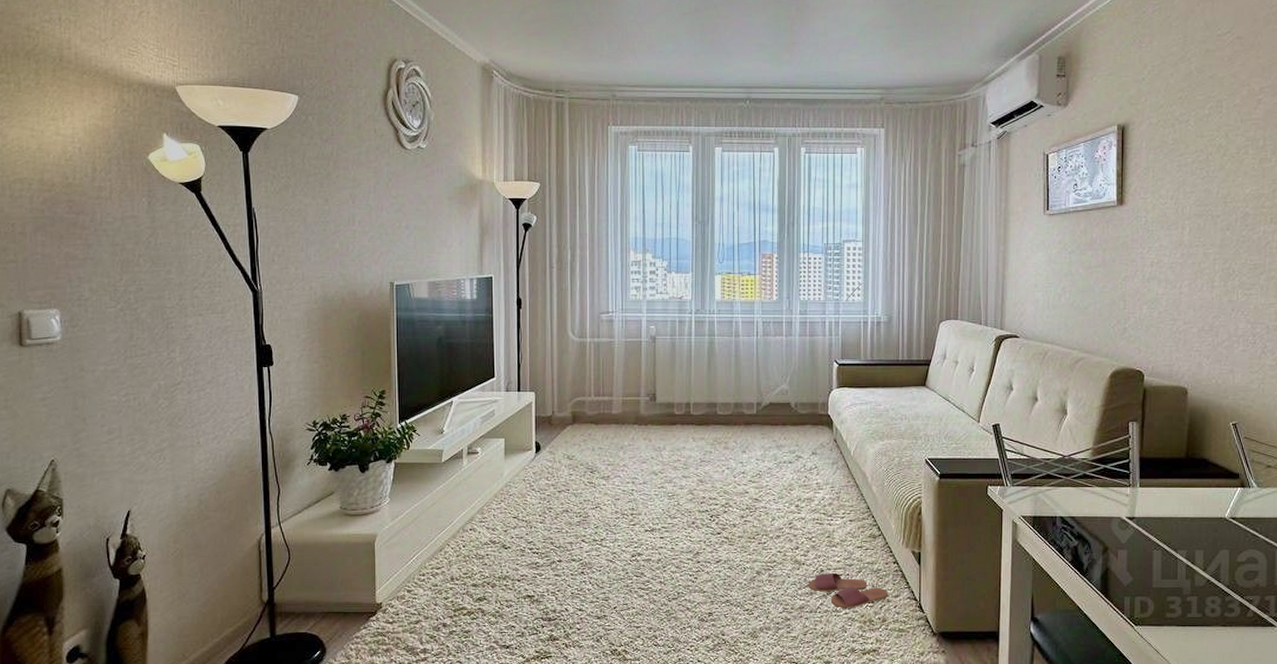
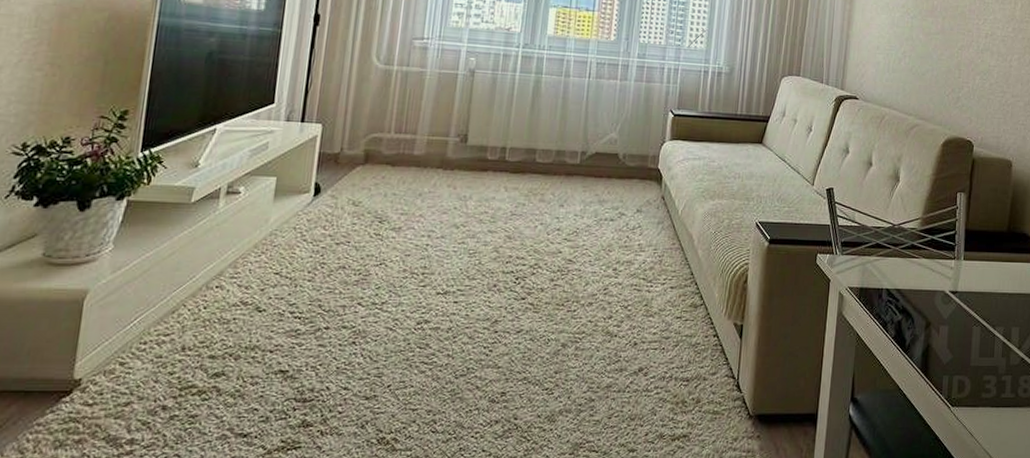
slippers: present [808,572,889,608] -> none [618,346,706,387]

